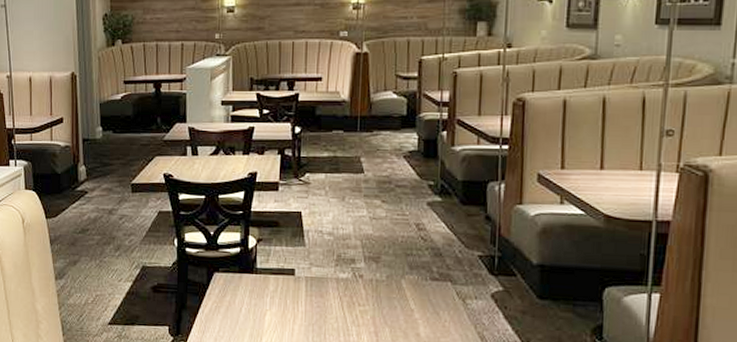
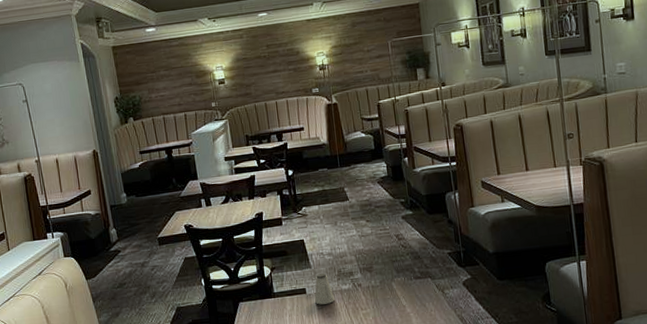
saltshaker: none [304,254,329,292] -> present [314,273,335,305]

